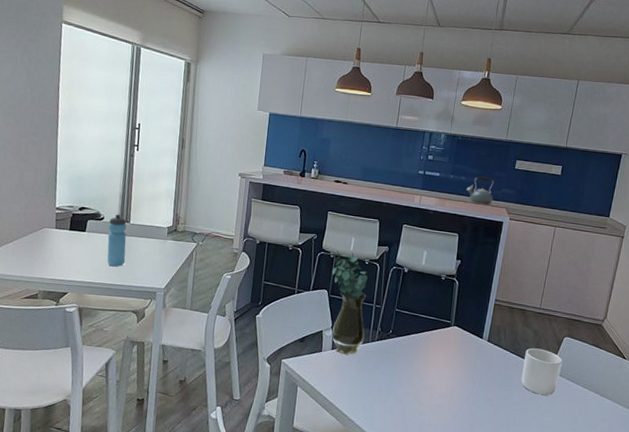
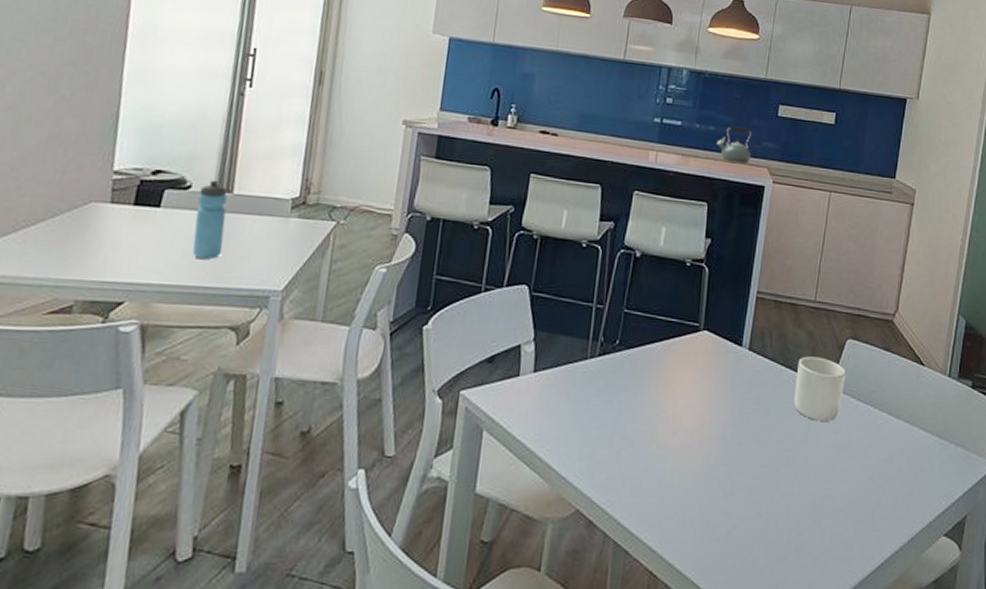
vase: present [332,250,368,355] -> none [534,228,586,379]

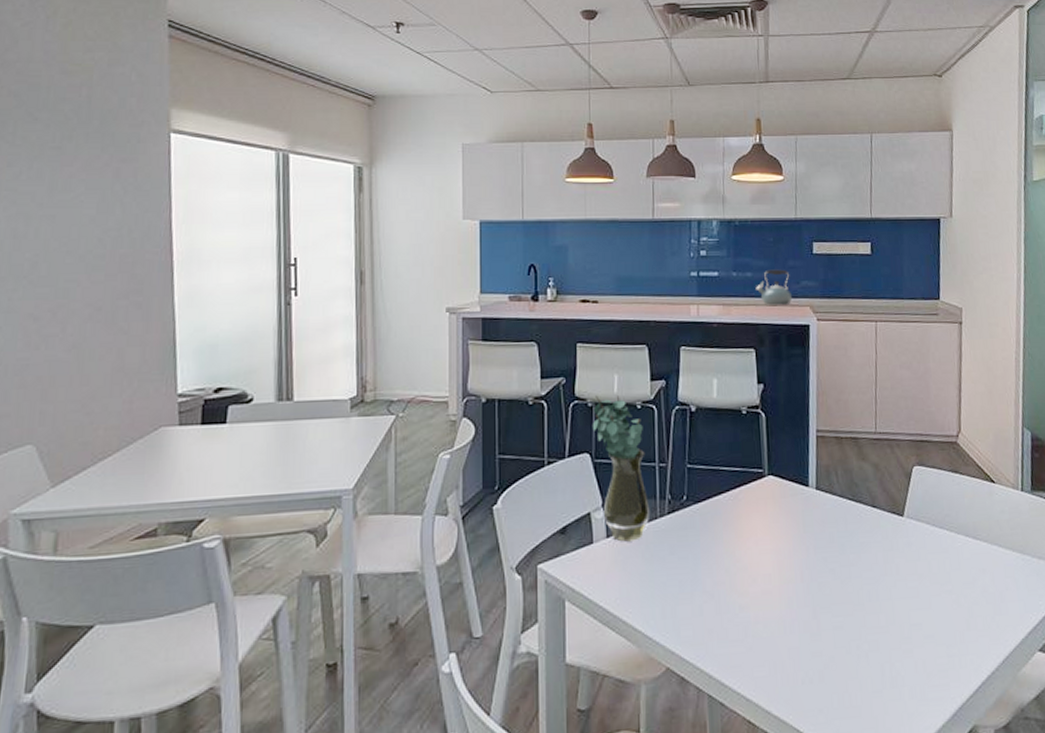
water bottle: present [192,179,227,260] -> none [261,390,291,469]
vase: none [534,228,586,379] -> present [593,395,651,542]
mug: present [794,356,846,421] -> none [867,487,917,552]

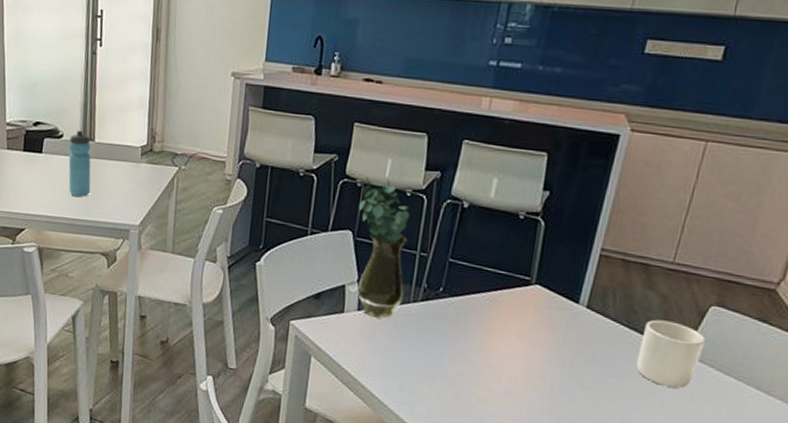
water bottle: none [261,390,291,469] -> present [68,130,91,197]
kettle: present [756,269,793,306] -> none [563,66,608,110]
mug: none [867,487,917,552] -> present [636,319,705,388]

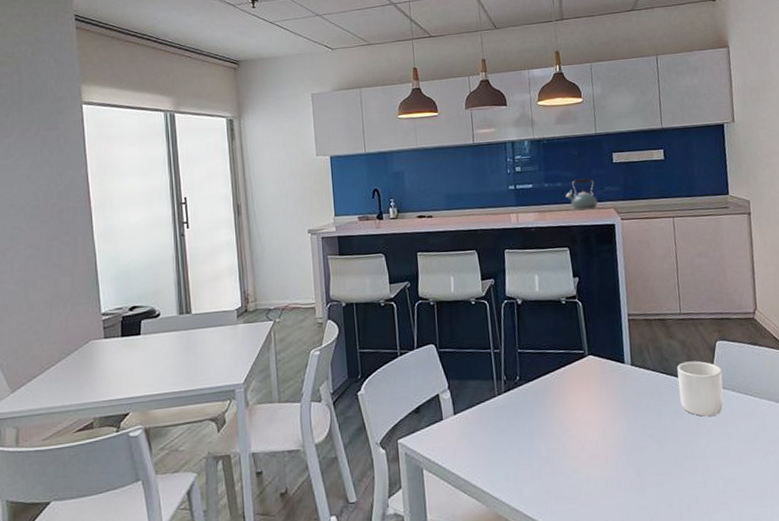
water bottle: present [68,130,91,197] -> none [167,305,193,370]
vase: present [358,177,410,319] -> none [436,294,490,418]
kettle: none [563,66,608,110] -> present [565,178,599,210]

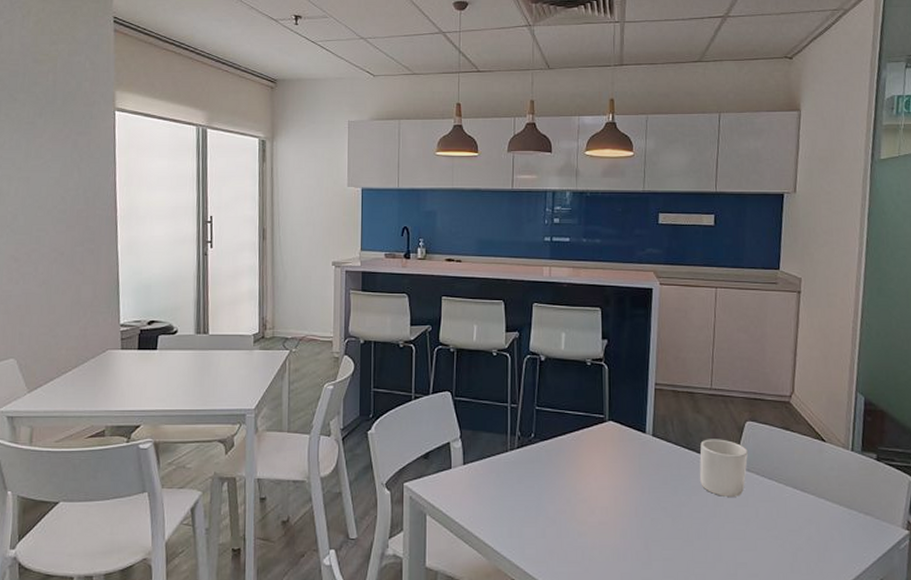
kettle: present [565,178,599,210] -> none [604,237,638,271]

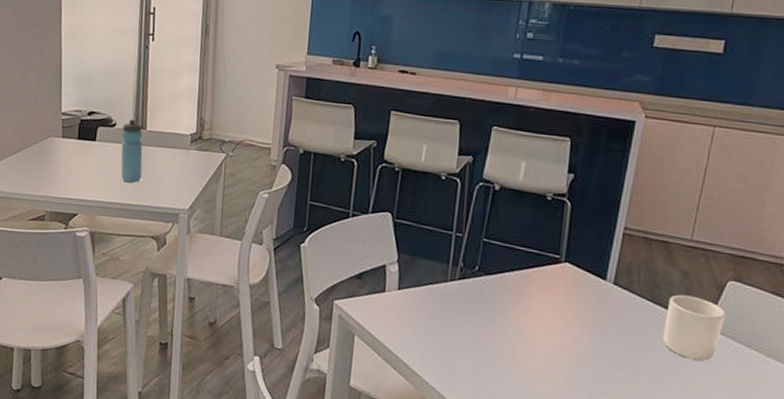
water bottle: none [183,324,206,389] -> present [121,119,143,183]

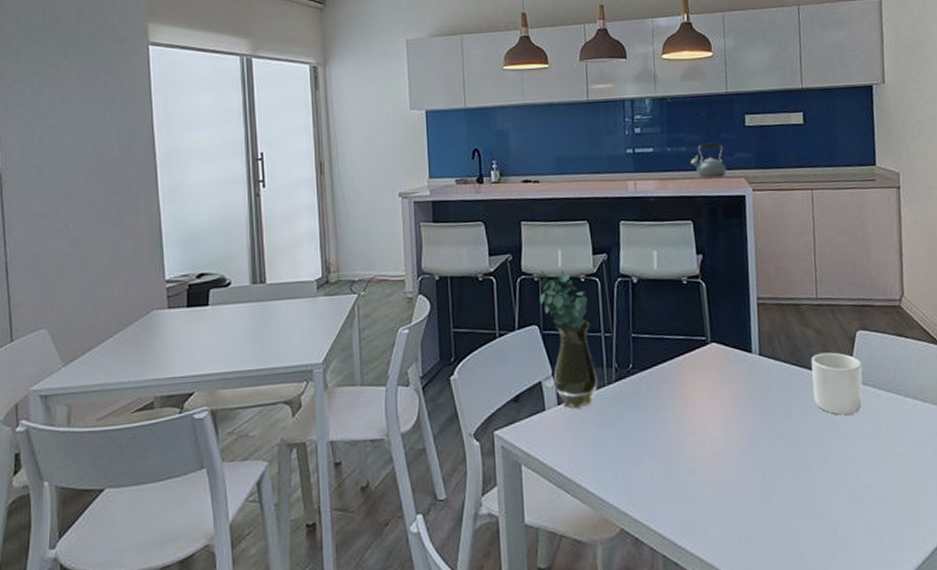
water bottle: present [121,119,143,183] -> none [239,274,266,346]
vase: none [397,161,445,298] -> present [540,270,599,409]
kettle: none [581,59,622,99] -> present [690,142,728,178]

